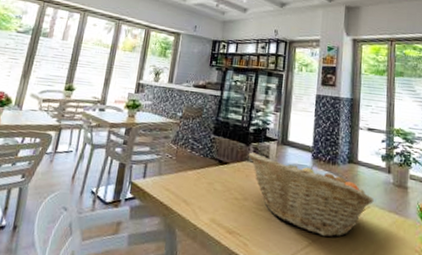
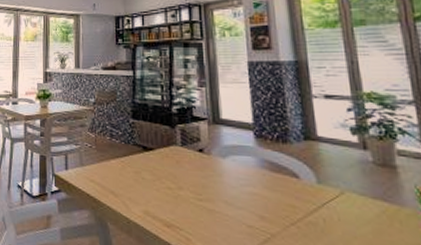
fruit basket: present [248,152,374,237] -> none [175,135,348,231]

